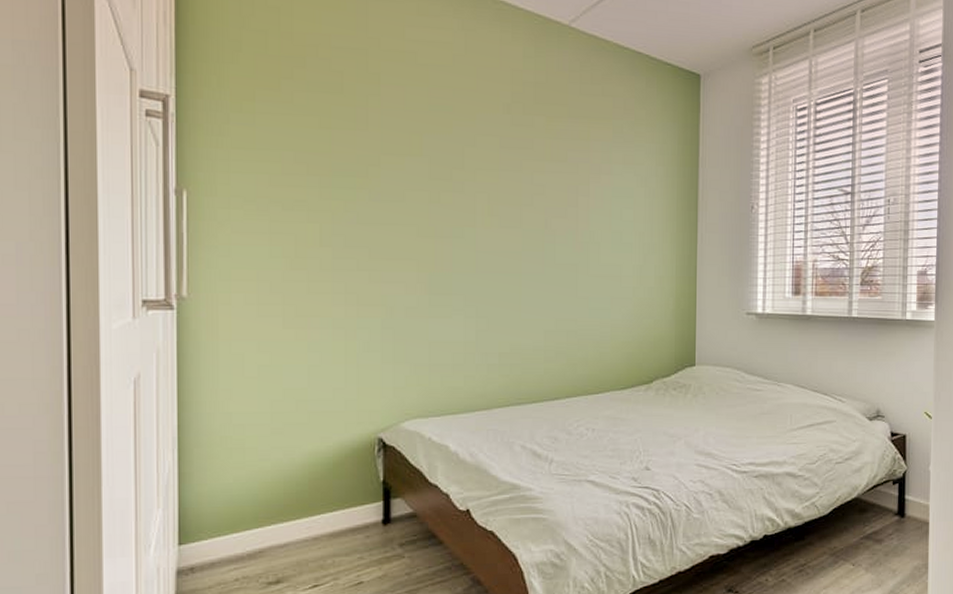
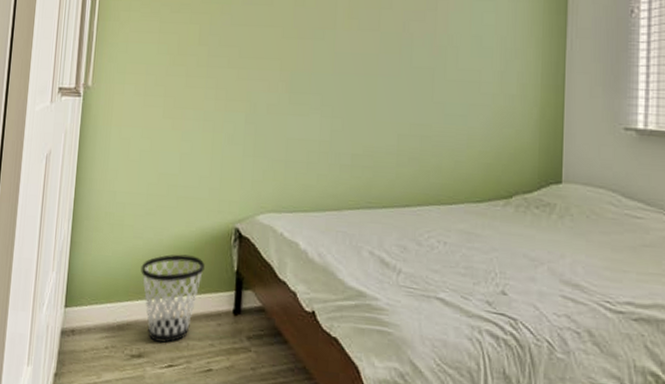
wastebasket: none [271,471,346,565] -> present [141,254,205,343]

